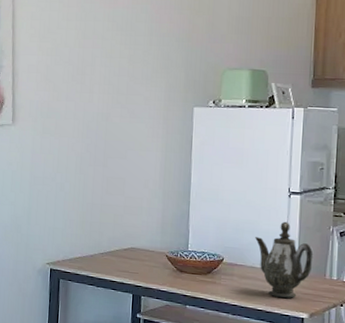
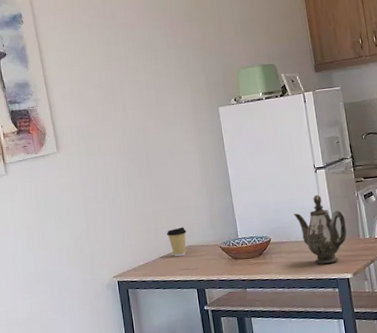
coffee cup: none [110,226,133,257] -> present [166,227,187,257]

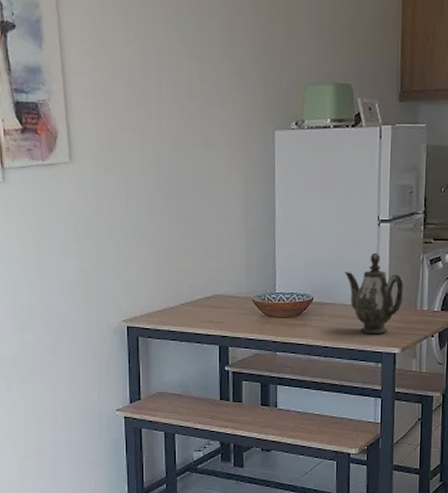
coffee cup: present [166,227,187,257] -> none [191,272,215,306]

